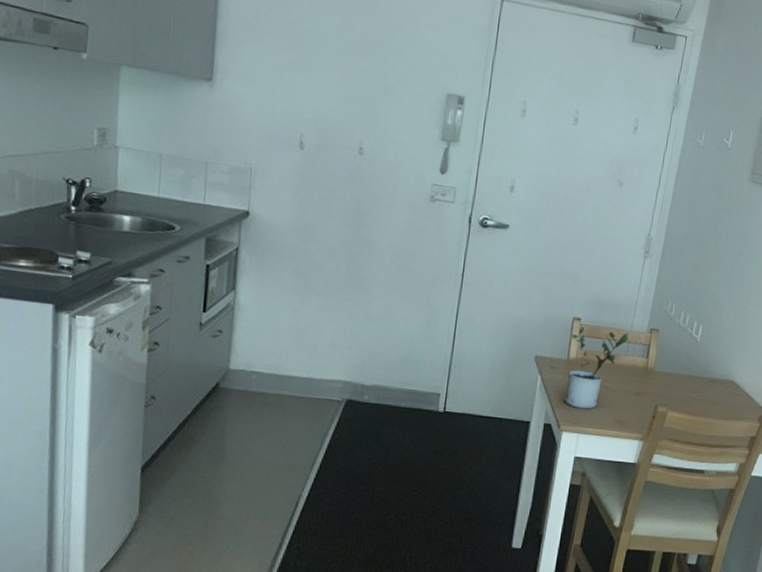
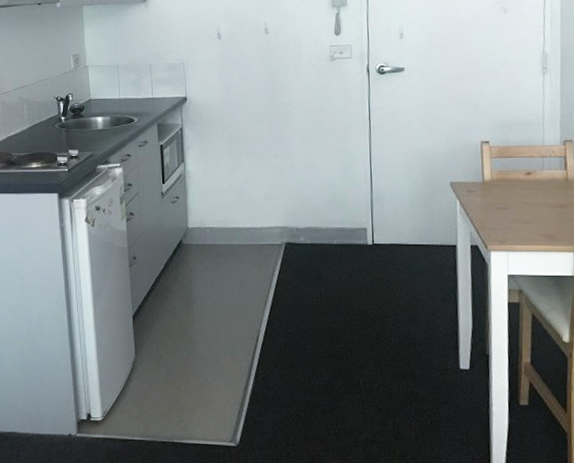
potted plant: present [564,326,629,409] -> none [482,148,542,227]

